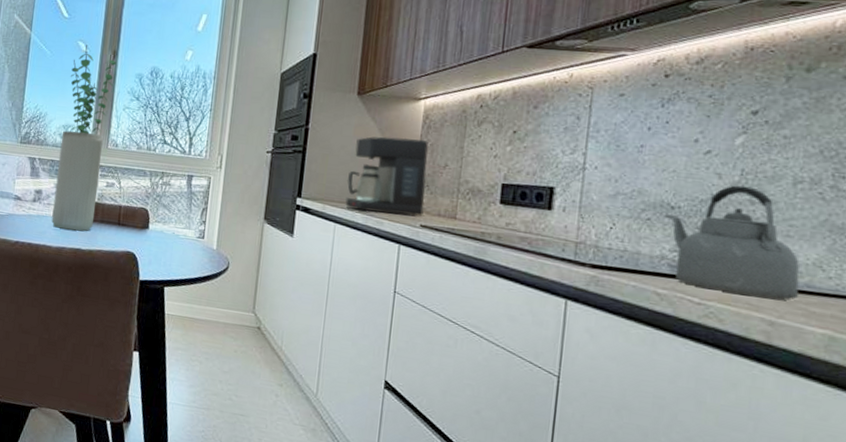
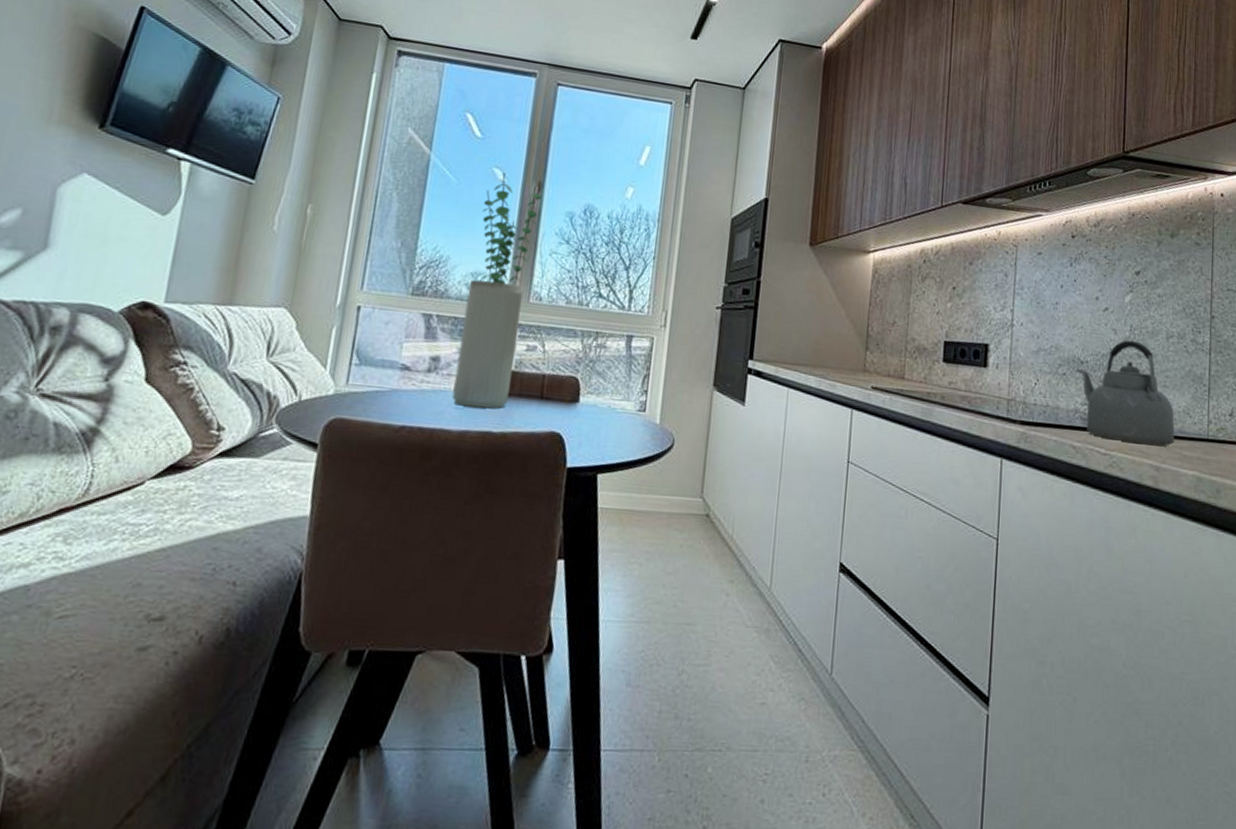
coffee maker: present [345,136,429,216] -> none [798,291,879,377]

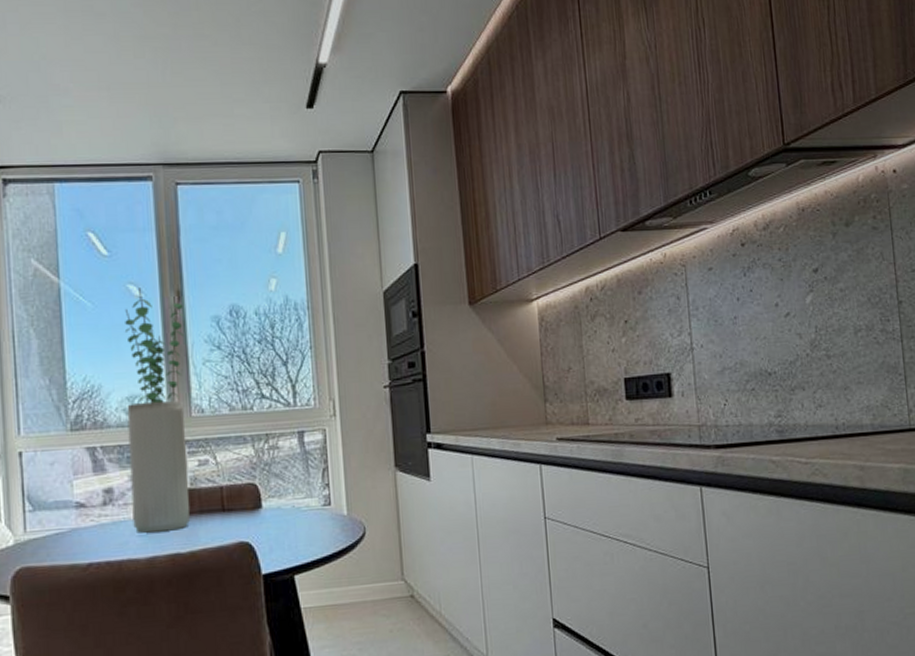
kettle: present [1076,340,1175,446] -> none [764,342,876,447]

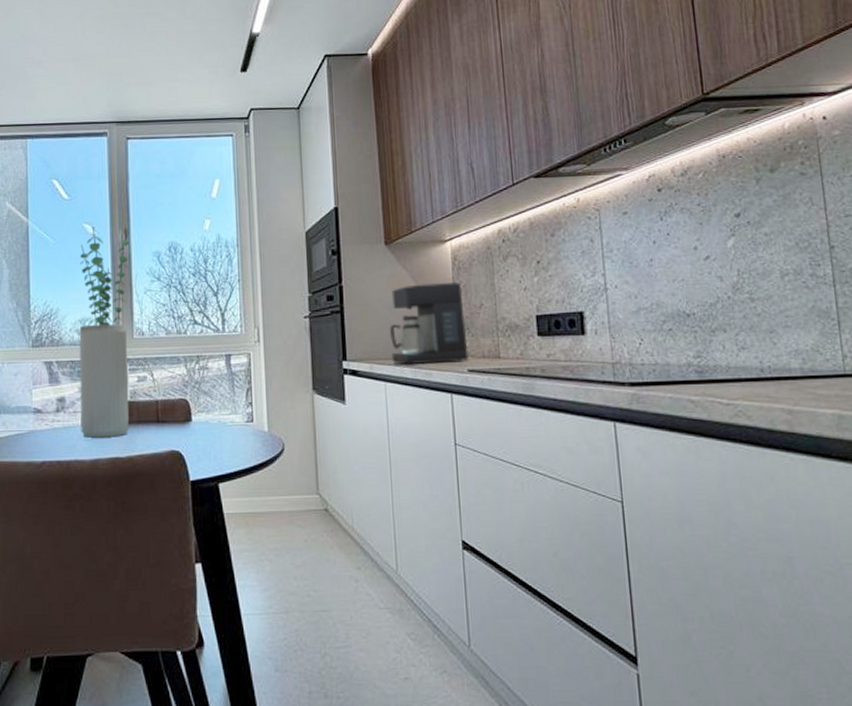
coffee maker: none [476,345,557,435] -> present [390,282,469,365]

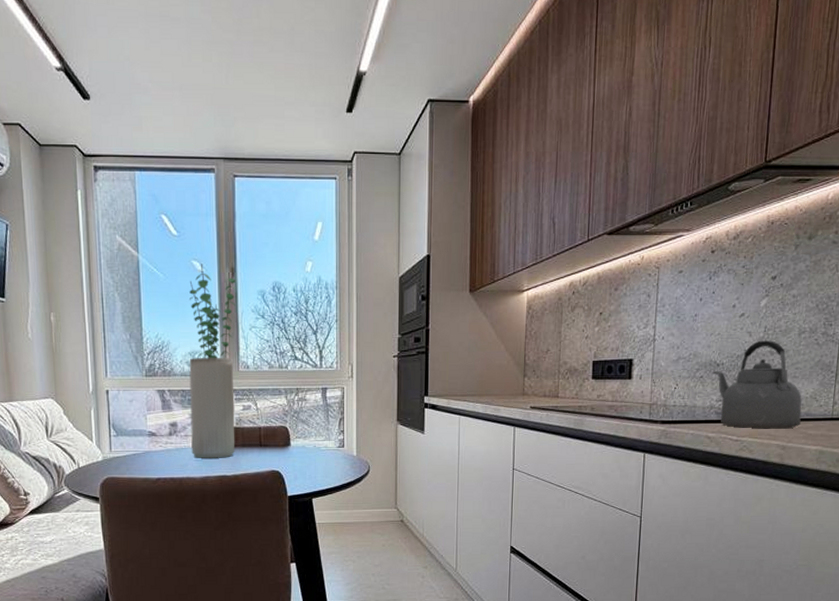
coffee maker: present [390,282,469,365] -> none [467,328,533,401]
kettle: none [682,285,806,390] -> present [712,340,802,429]

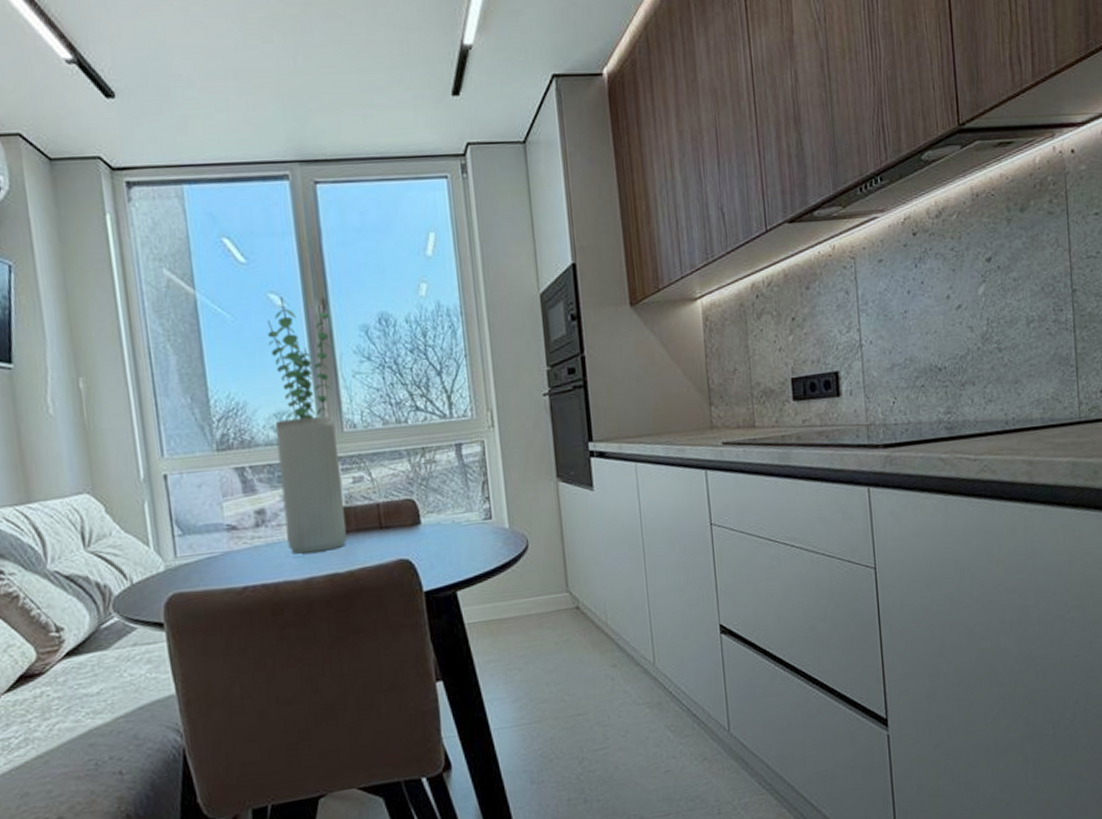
kettle: present [712,340,802,429] -> none [934,334,1045,444]

